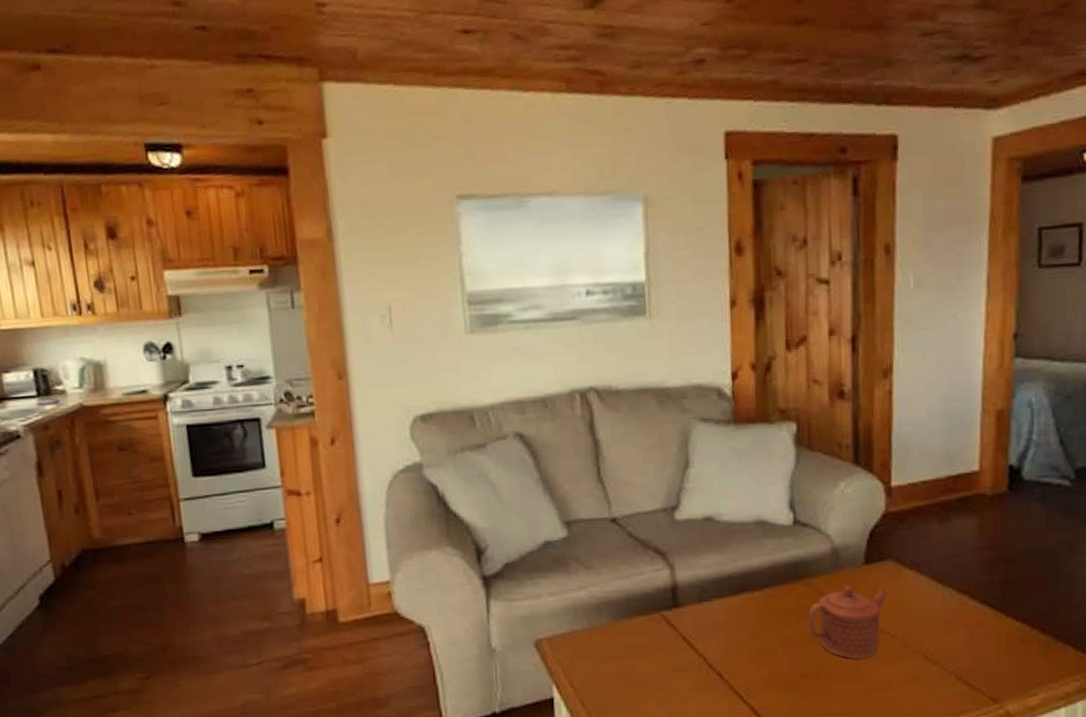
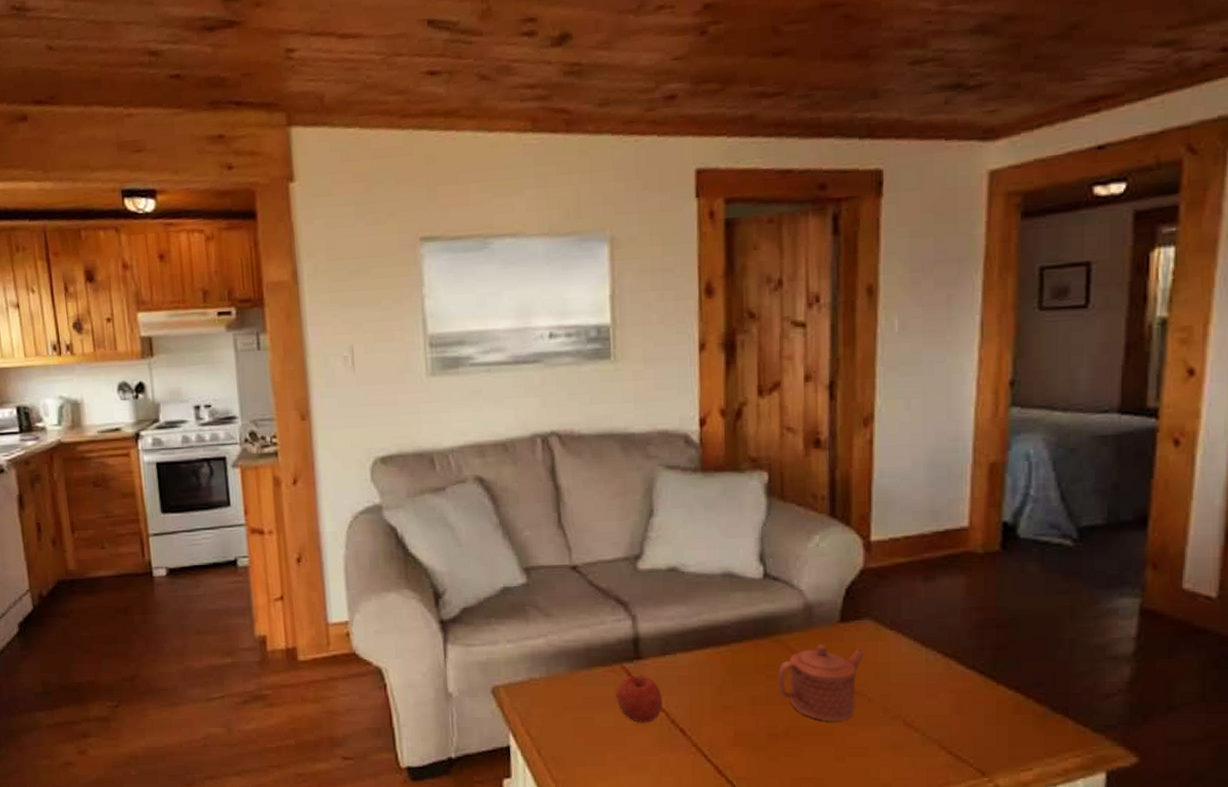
fruit: none [656,622,700,669] -> present [616,675,662,723]

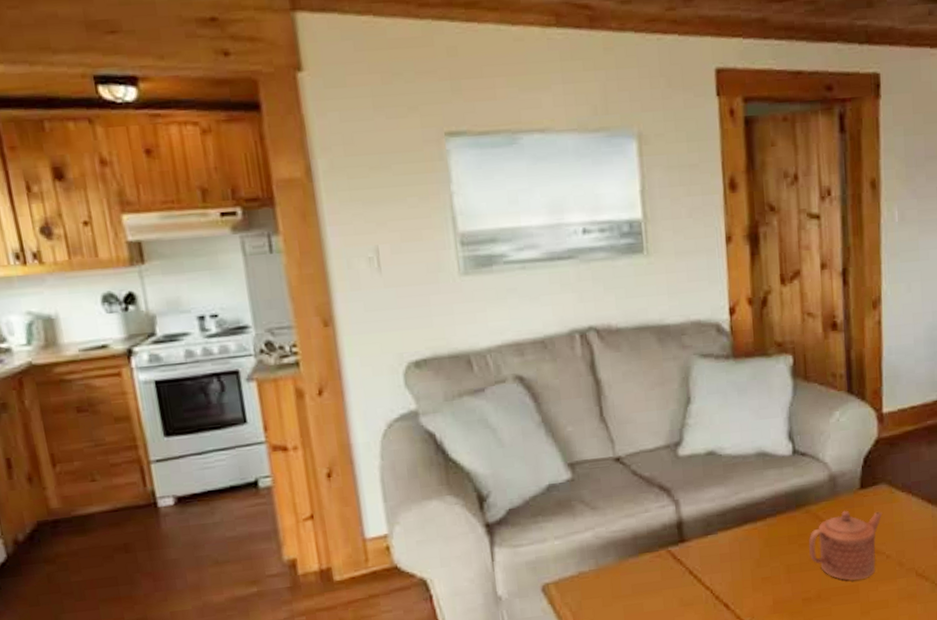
fruit: present [616,675,662,723] -> none [663,556,707,603]

